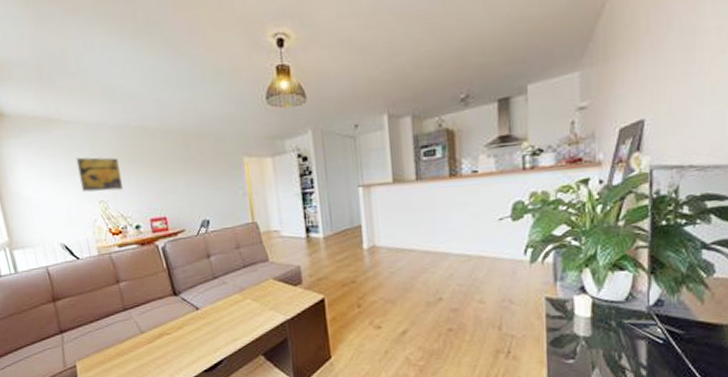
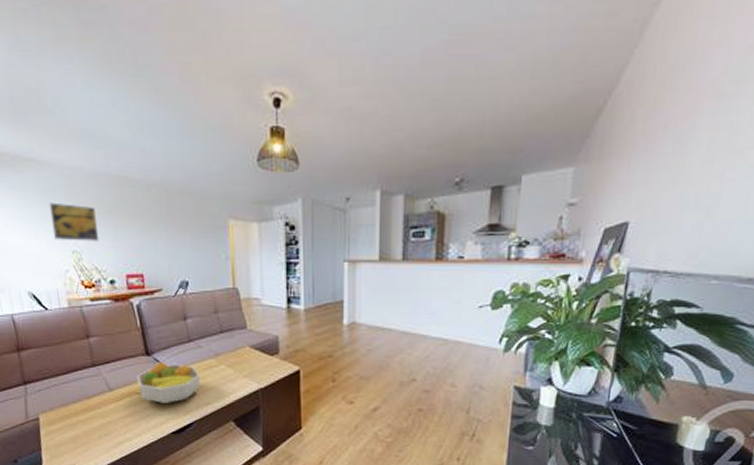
fruit bowl: none [166,301,228,342] -> present [137,362,201,403]

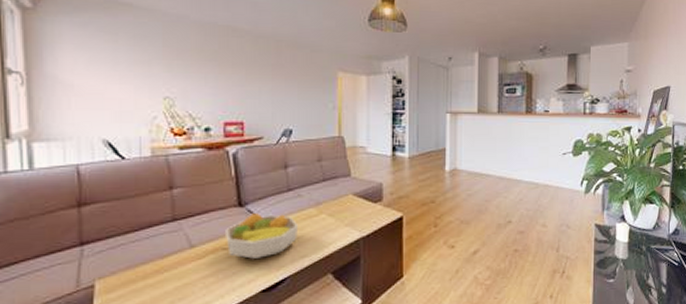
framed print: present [48,202,100,243] -> none [142,47,198,89]

